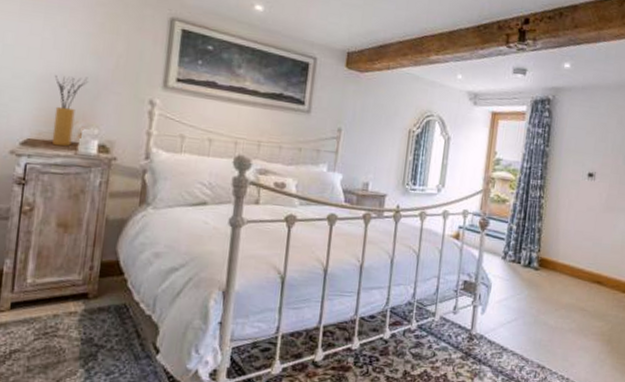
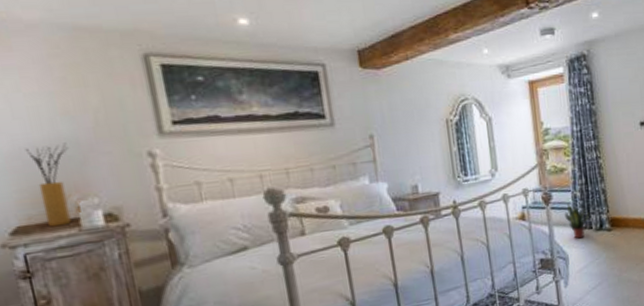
potted plant: none [496,234,521,271] -> present [564,204,590,240]

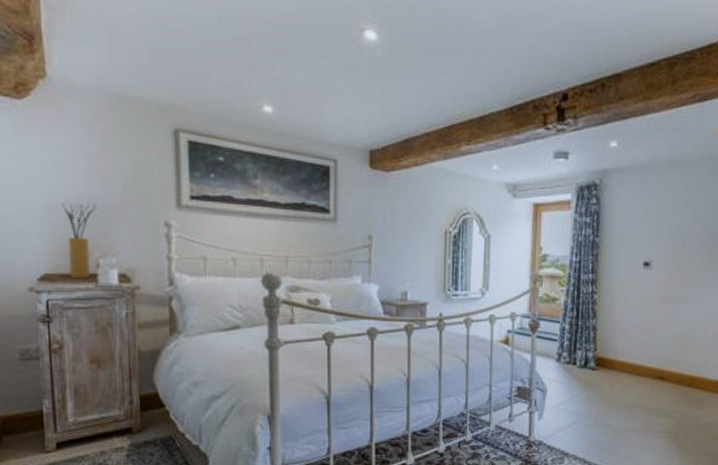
potted plant: present [564,204,590,240] -> none [549,335,576,374]

